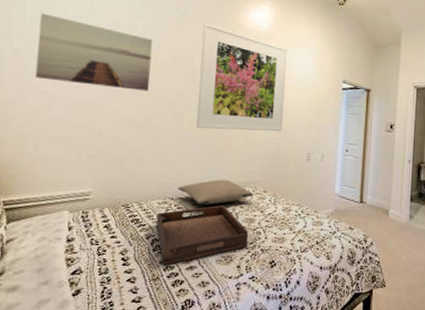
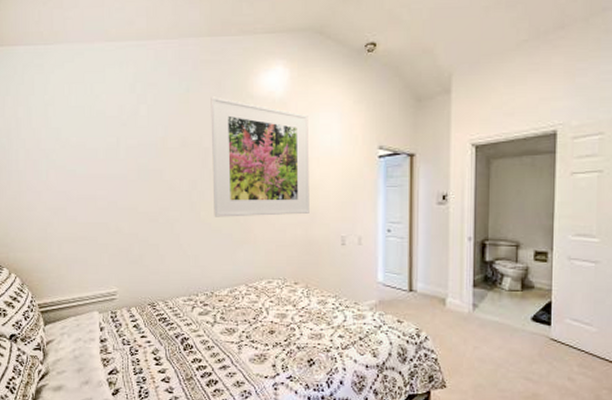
wall art: present [35,12,153,91] -> none [46,107,161,181]
serving tray: present [156,205,248,266] -> none [183,301,281,365]
pillow: present [177,180,253,206] -> none [201,272,282,302]

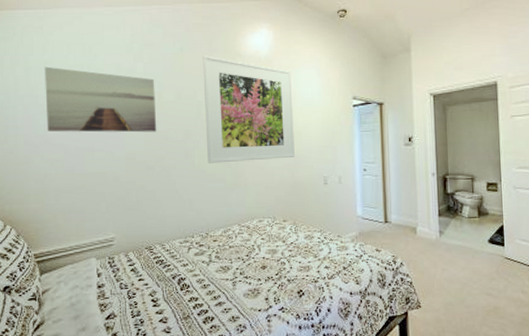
wall art: none [46,107,161,181] -> present [45,66,157,133]

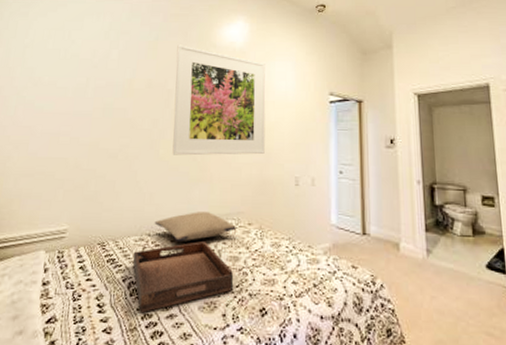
wall art: present [45,66,157,133] -> none [17,49,128,119]
serving tray: none [180,239,272,304] -> present [132,242,233,314]
pillow: none [196,213,272,241] -> present [154,212,236,242]

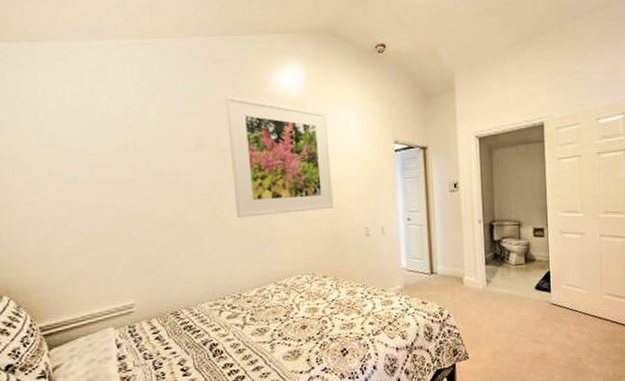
serving tray: present [132,242,233,314] -> none [210,298,314,371]
pillow: present [154,212,236,242] -> none [227,270,311,302]

